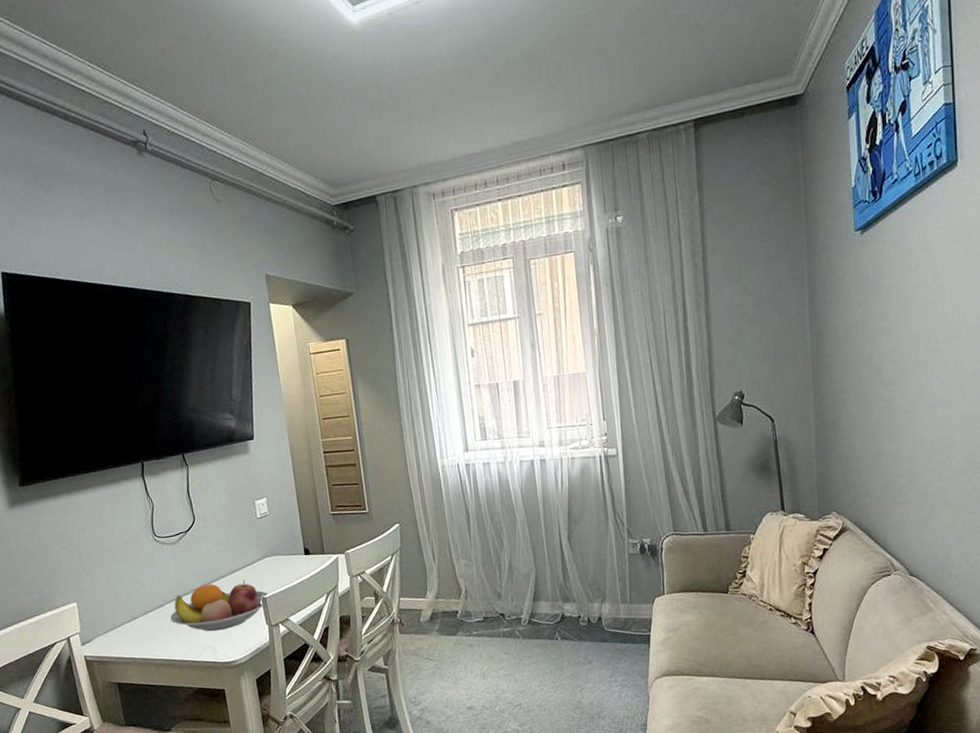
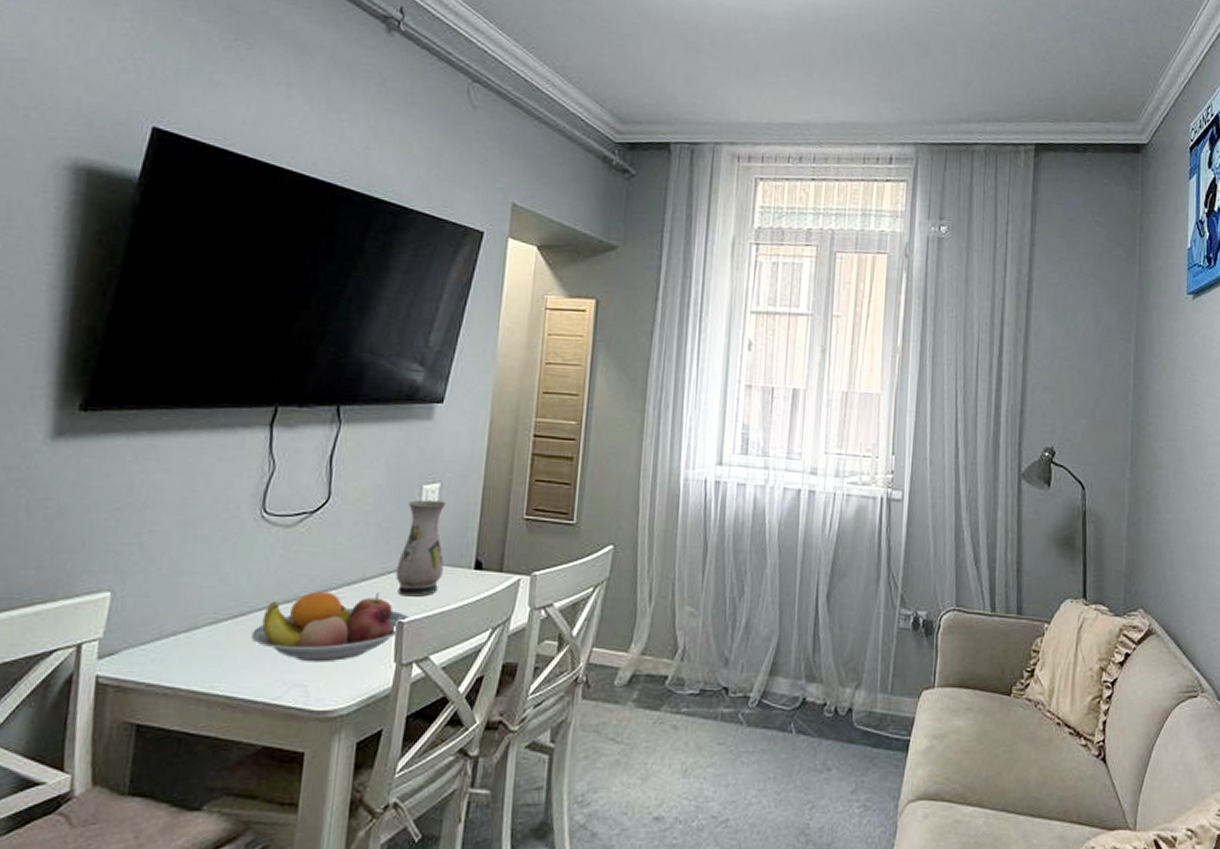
vase: none [248,510,284,580] -> present [395,500,446,597]

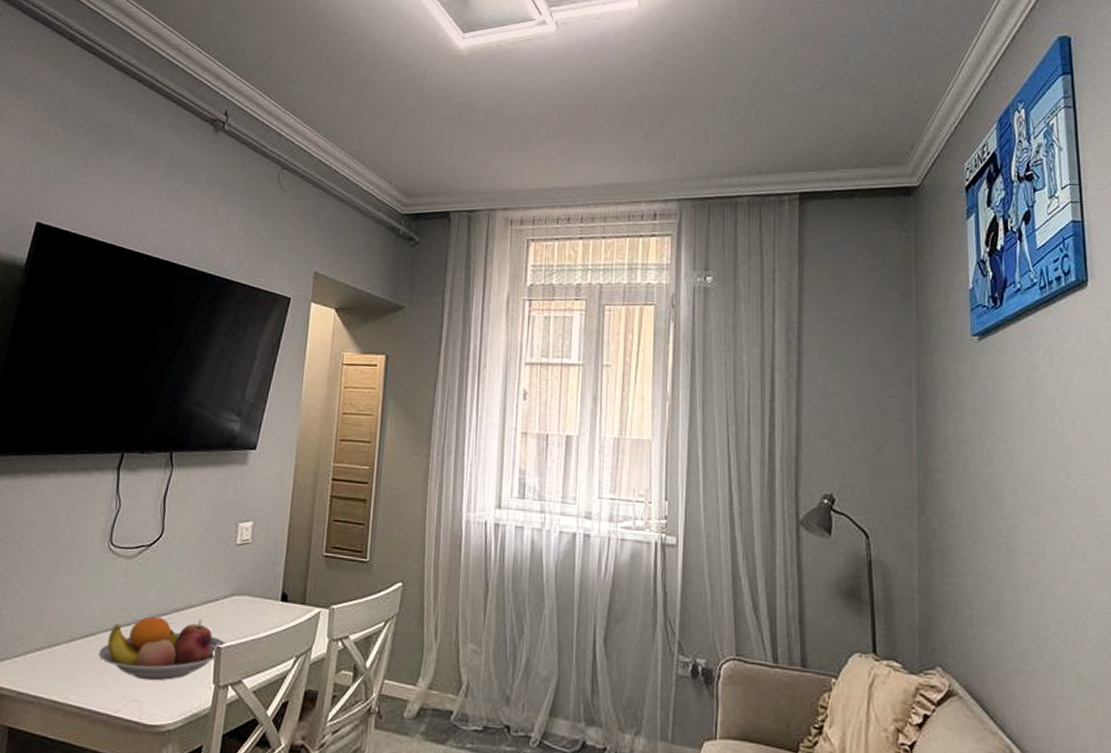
vase: present [395,500,446,597] -> none [215,536,257,625]

